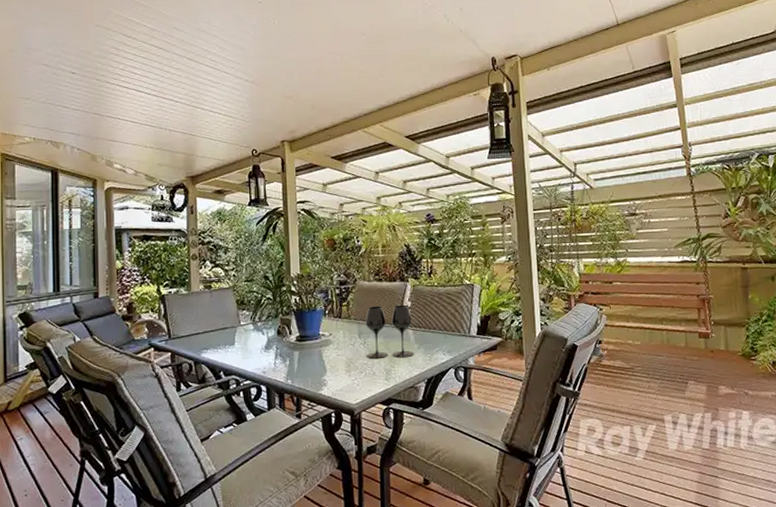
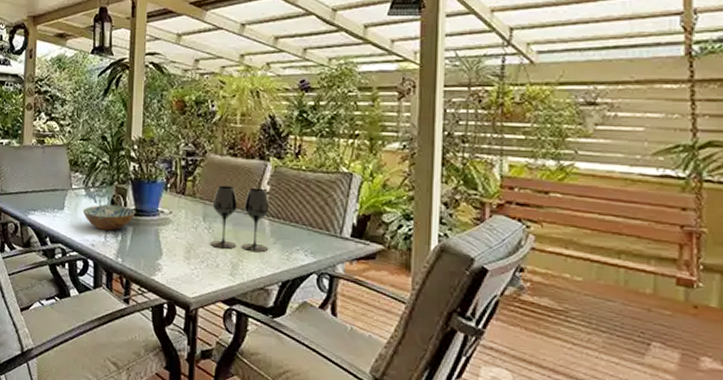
bowl: none [252,334,301,358] -> present [82,204,136,231]

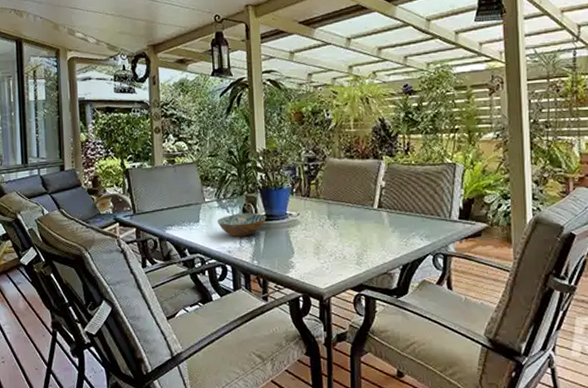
wine glass: present [210,185,269,253] -> none [335,184,388,242]

